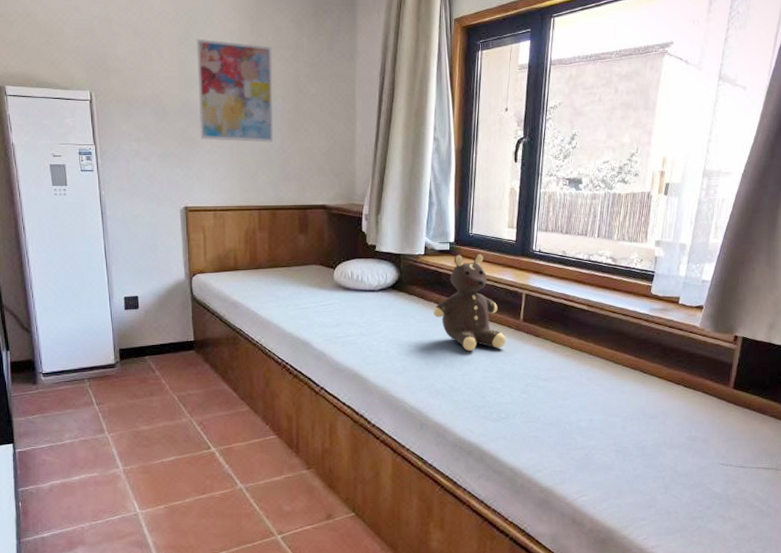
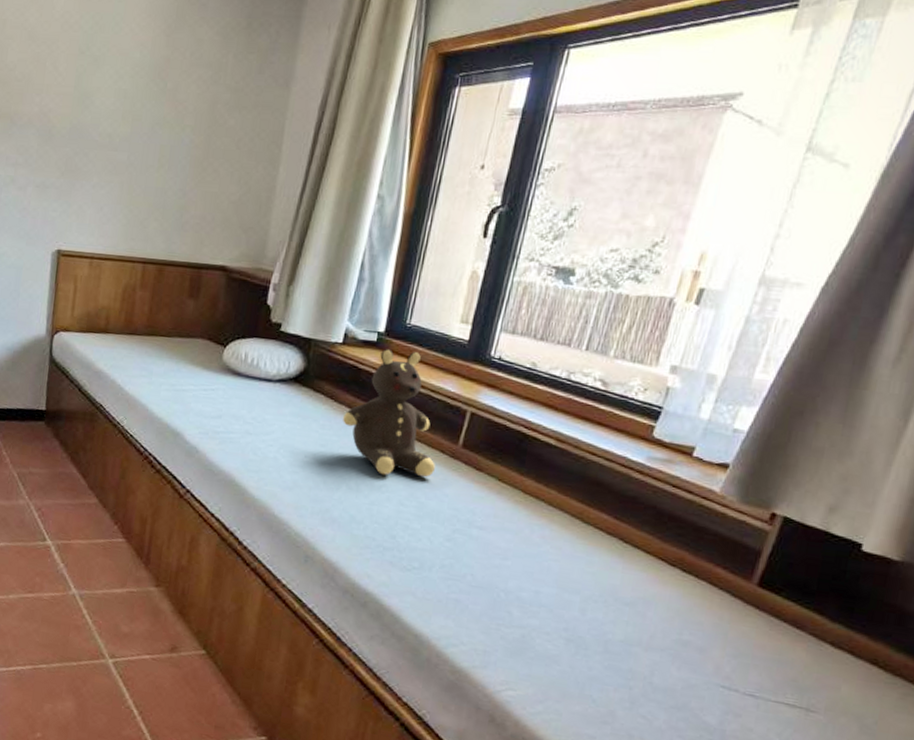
wall art: present [197,38,273,143] -> none [87,48,188,183]

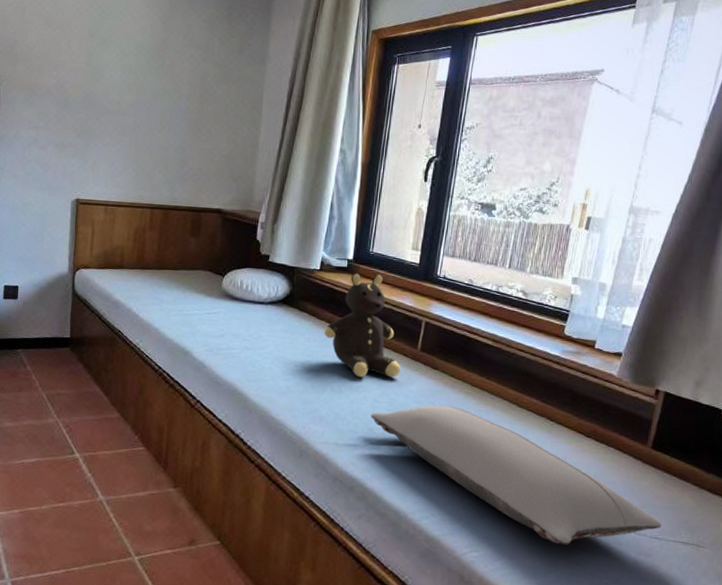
pillow: none [393,513,761,693] -> present [371,405,662,545]

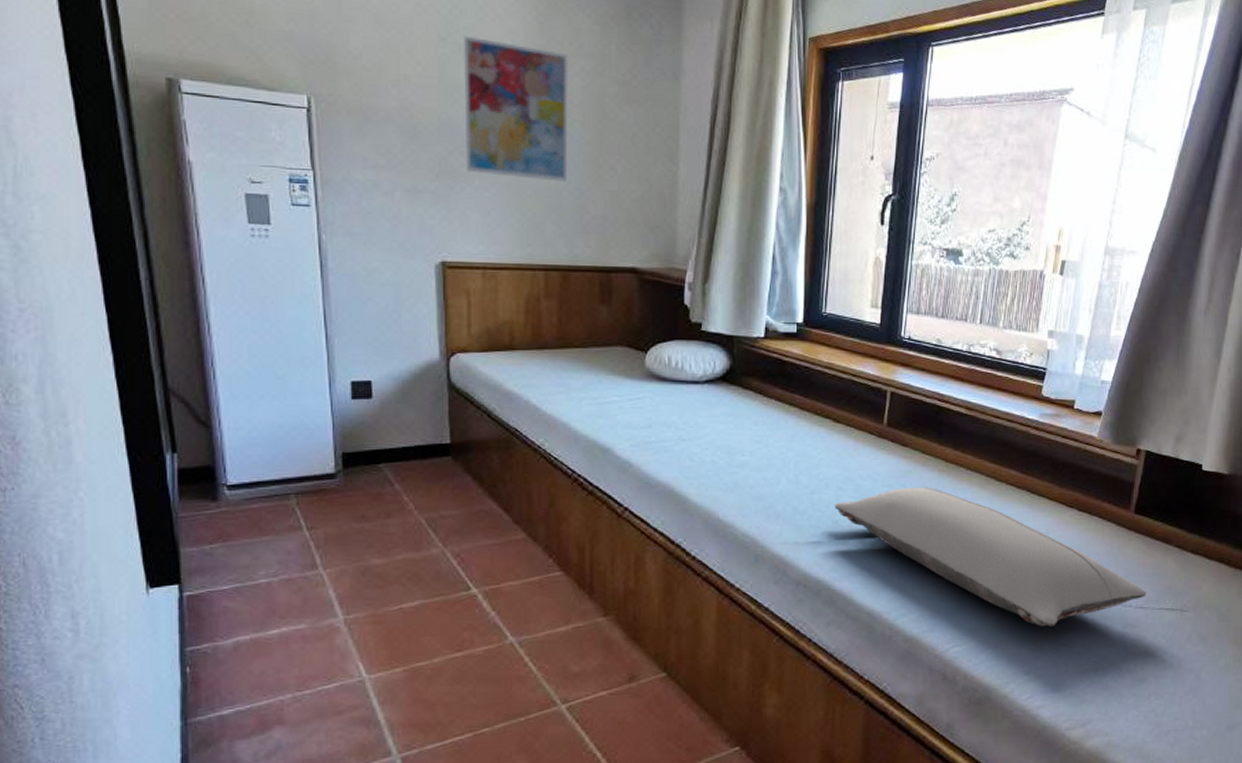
wall art: none [100,32,182,141] -> present [464,35,568,182]
teddy bear: present [324,273,401,378] -> none [775,339,865,463]

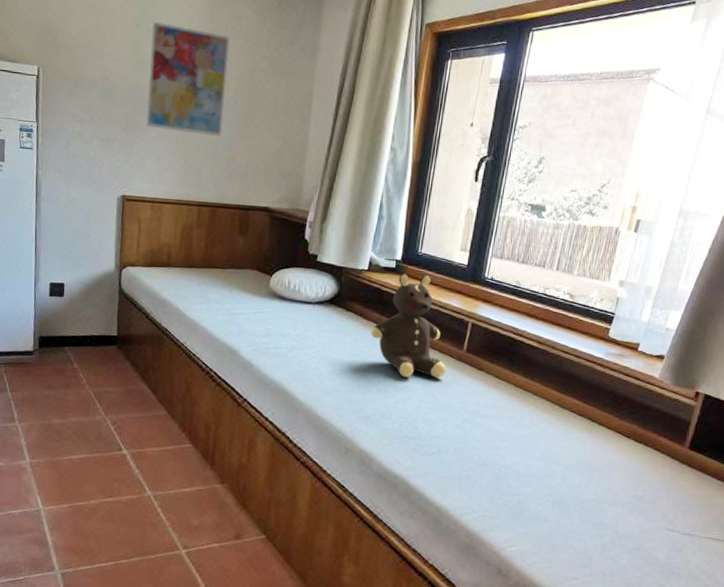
teddy bear: none [775,339,865,463] -> present [371,274,446,378]
pillow: present [835,487,1147,627] -> none [415,405,695,541]

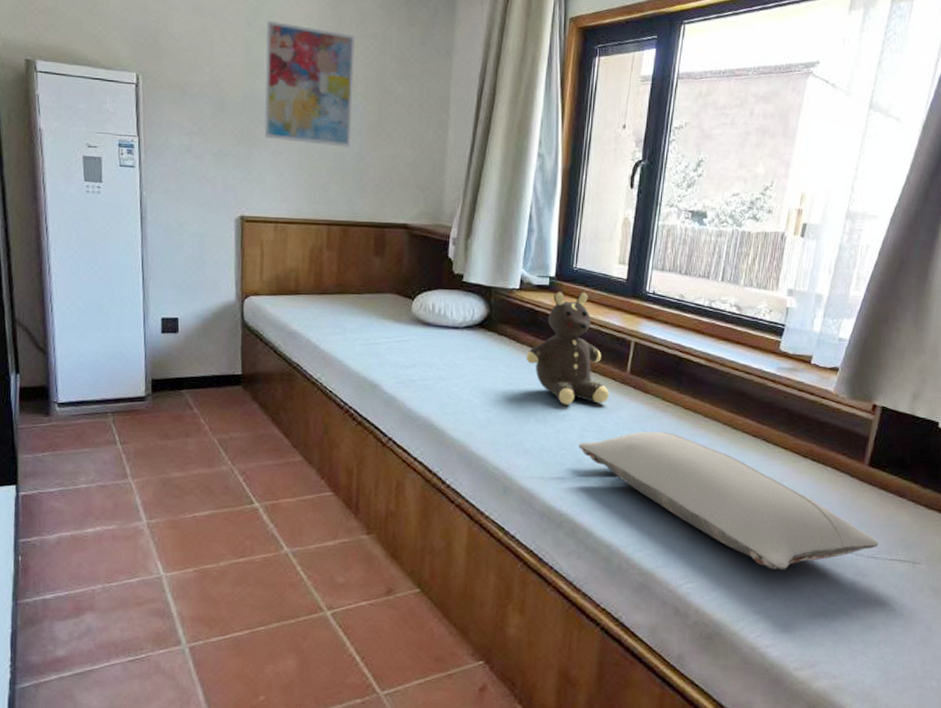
pillow: none [415,405,695,541] -> present [578,431,879,570]

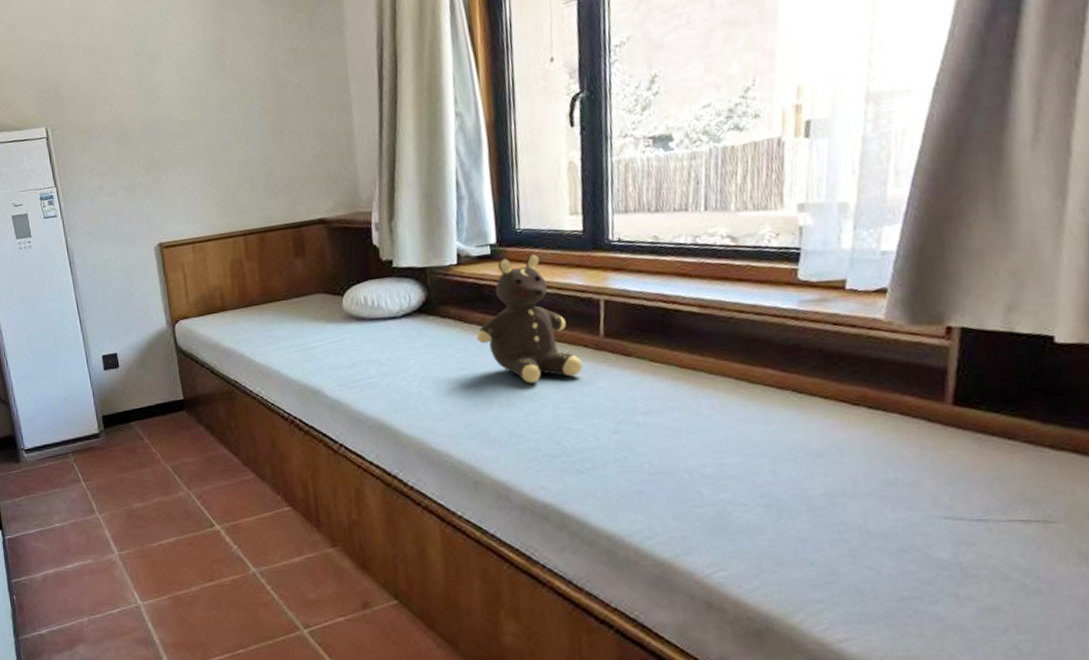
wall art: present [264,20,355,148] -> none [154,37,253,162]
pillow: present [578,431,879,570] -> none [554,398,986,547]

